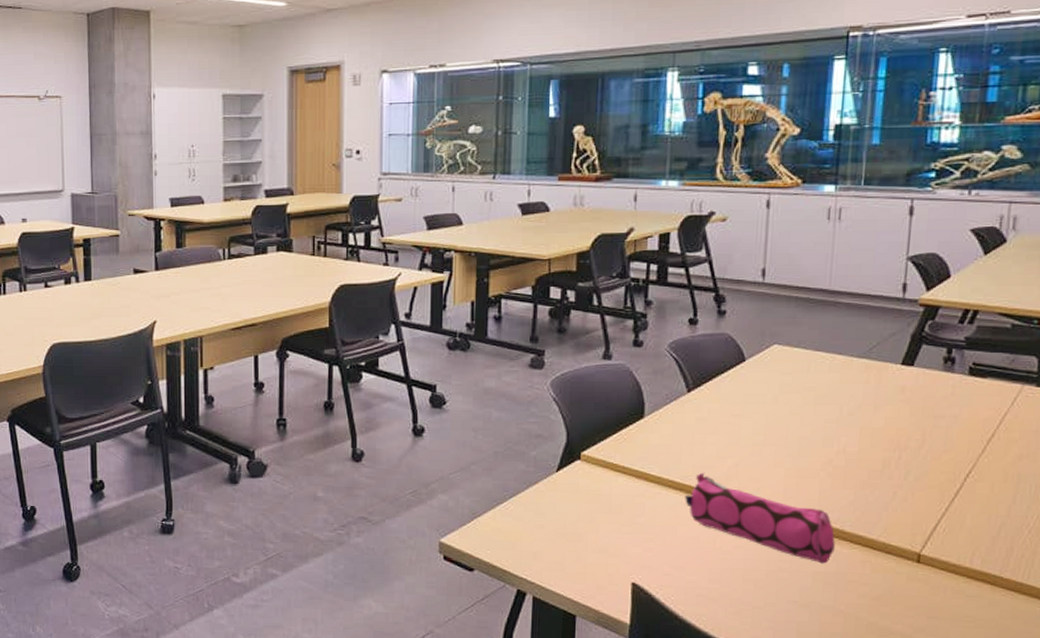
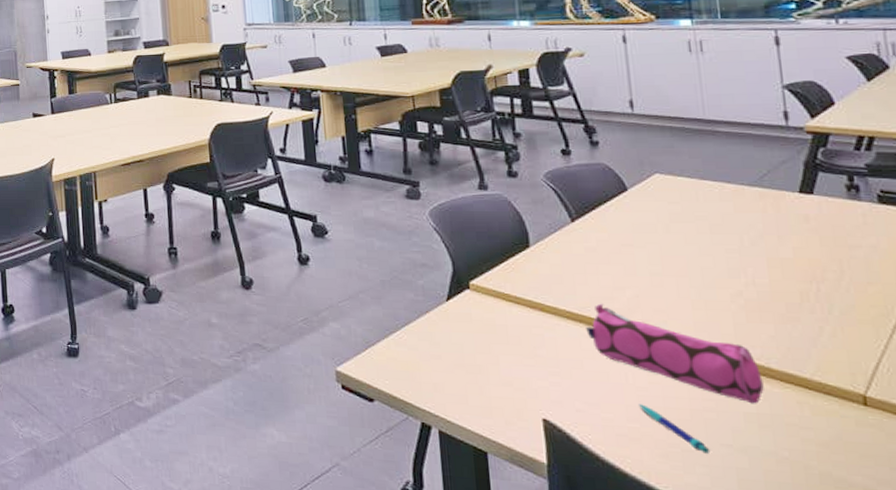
pen: none [720,566,778,610] -> present [637,404,711,454]

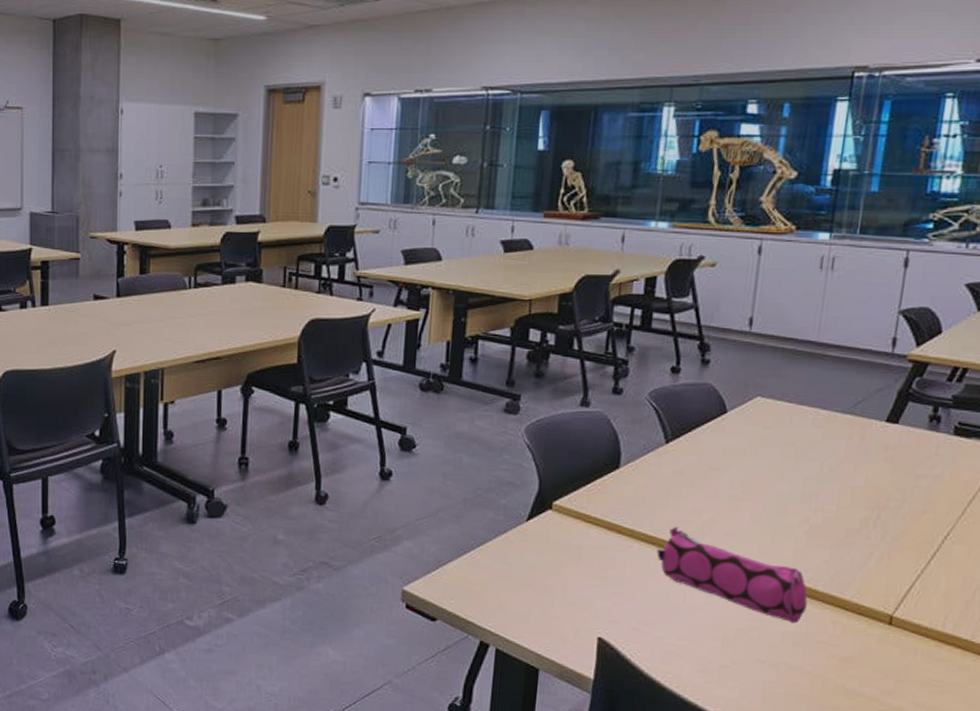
pen: present [637,404,711,454] -> none [689,623,745,669]

